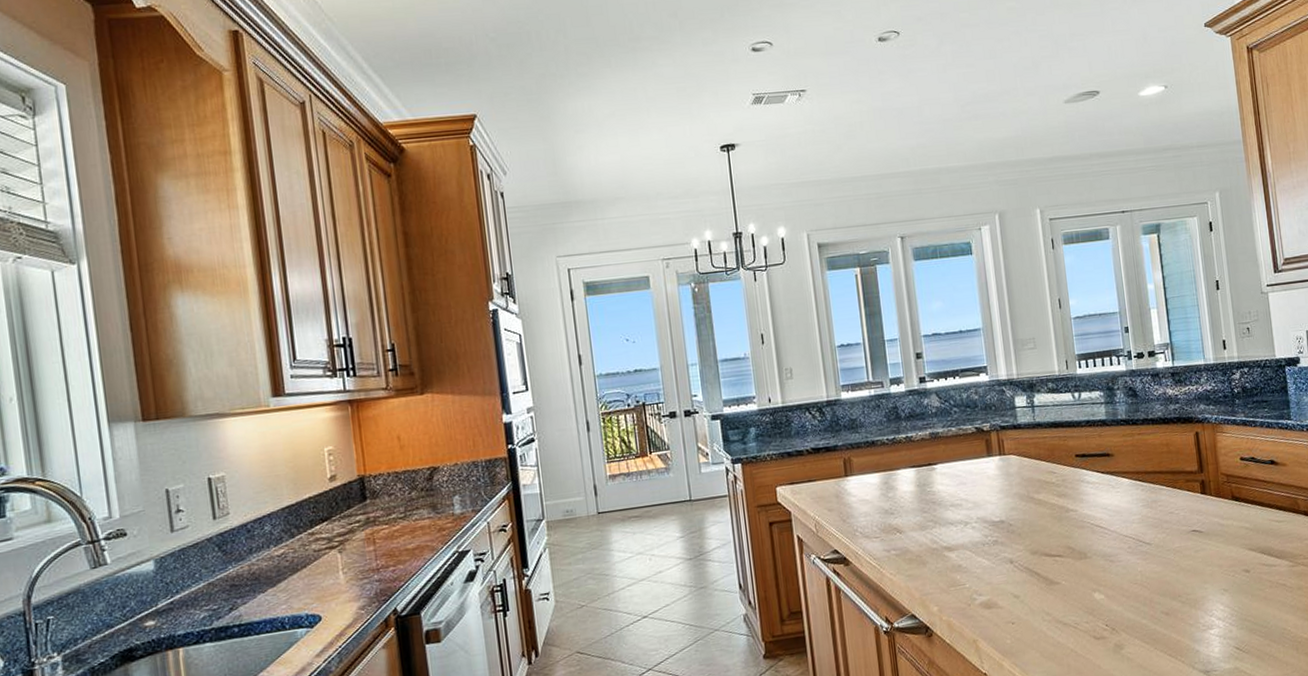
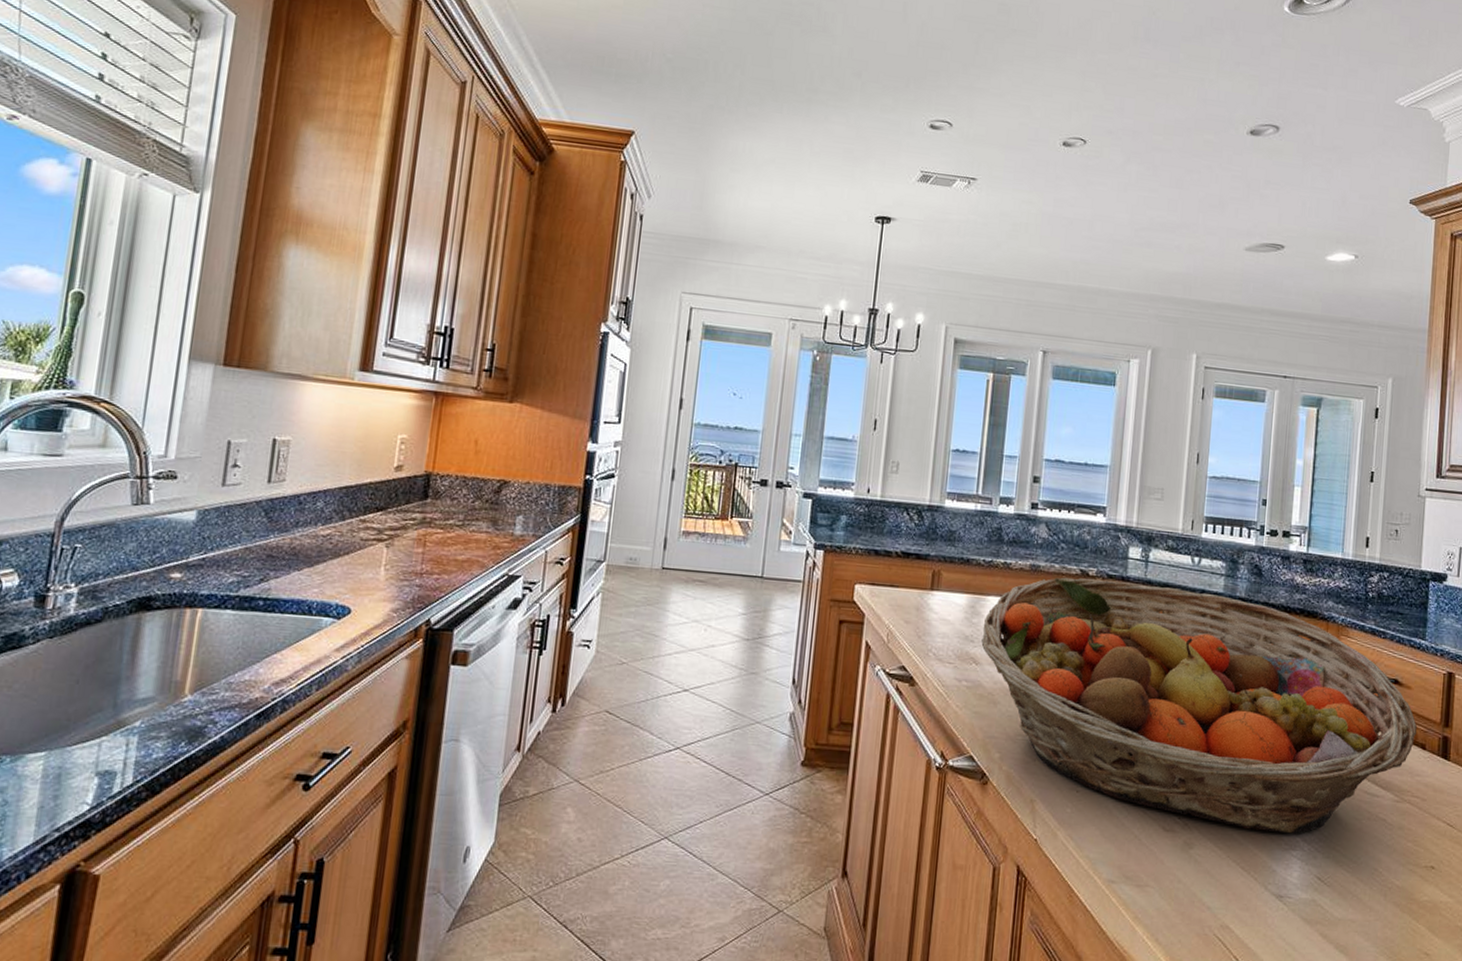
fruit basket: none [899,421,1298,623] -> present [981,577,1417,834]

